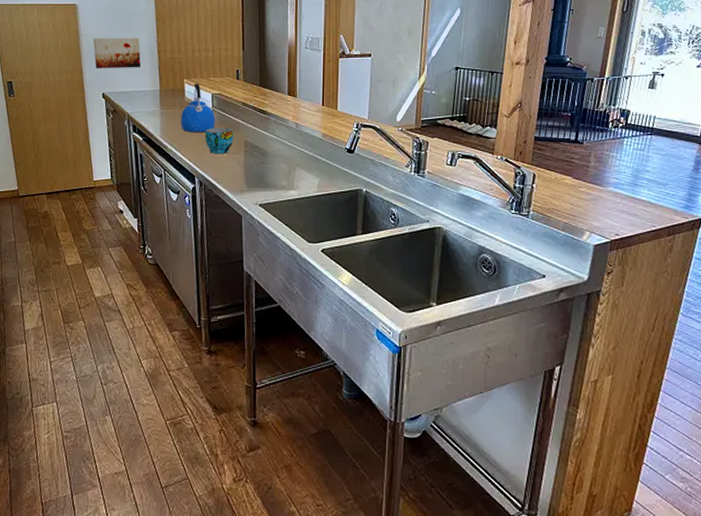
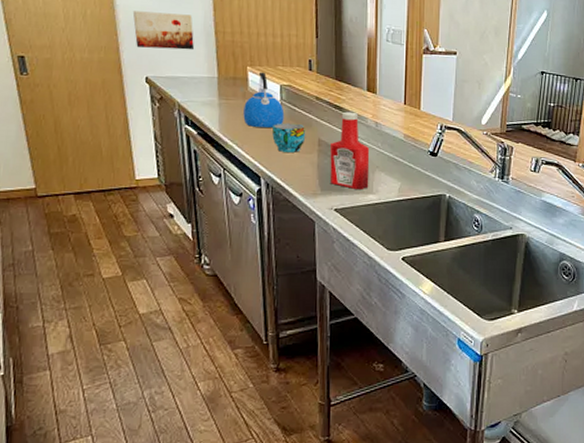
ketchup bottle: none [255,115,291,187] -> present [329,111,370,190]

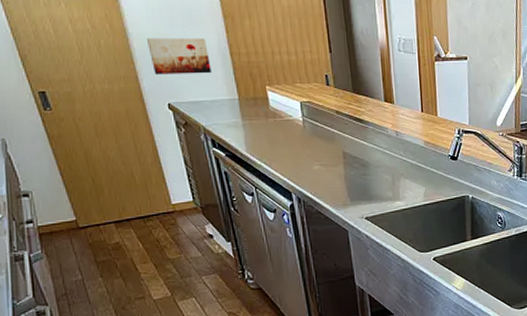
kettle: present [243,72,285,128] -> none [267,90,308,145]
cup: present [272,123,306,152] -> none [297,138,331,167]
ketchup bottle: present [329,111,370,190] -> none [355,123,396,198]

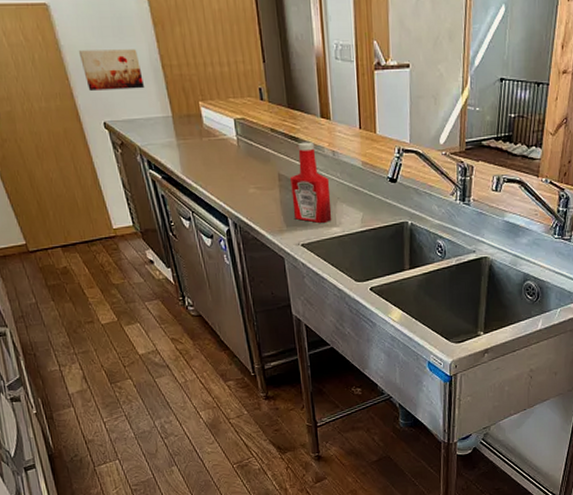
ketchup bottle: none [355,123,396,198] -> present [290,141,332,224]

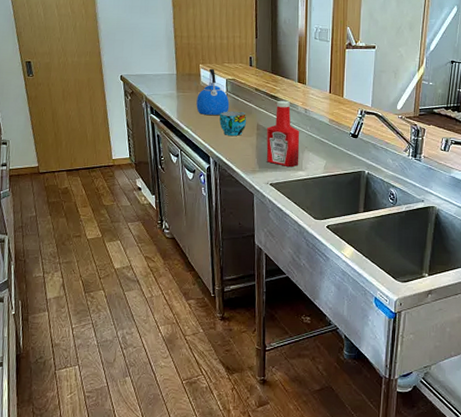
wall art: present [78,49,145,92] -> none [111,22,159,52]
kettle: none [202,106,243,166] -> present [196,68,230,115]
cup: none [232,159,266,190] -> present [219,111,247,136]

